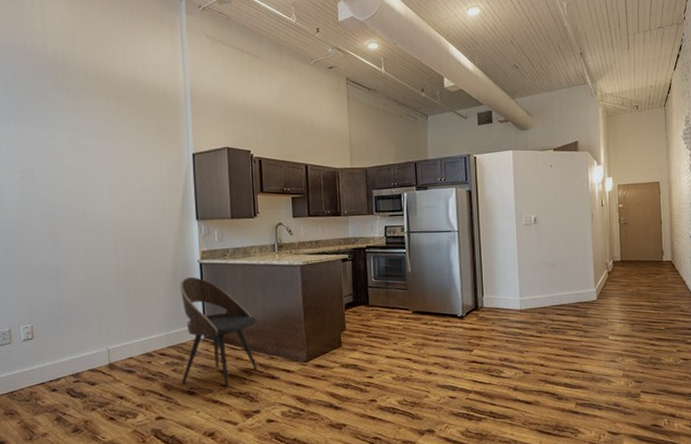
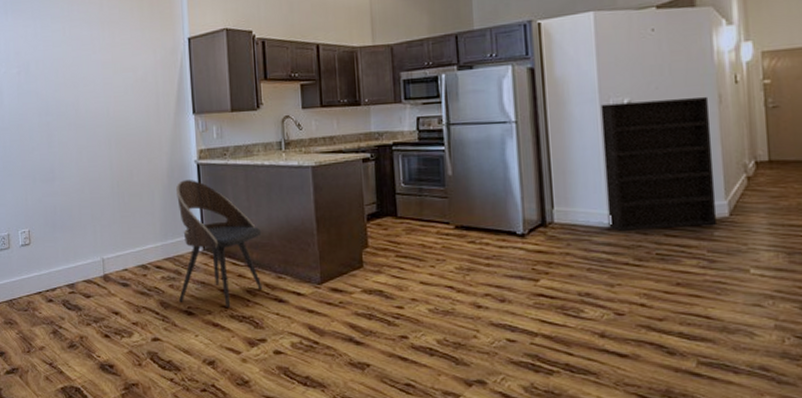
shelving unit: none [516,215,590,312] -> present [600,96,718,231]

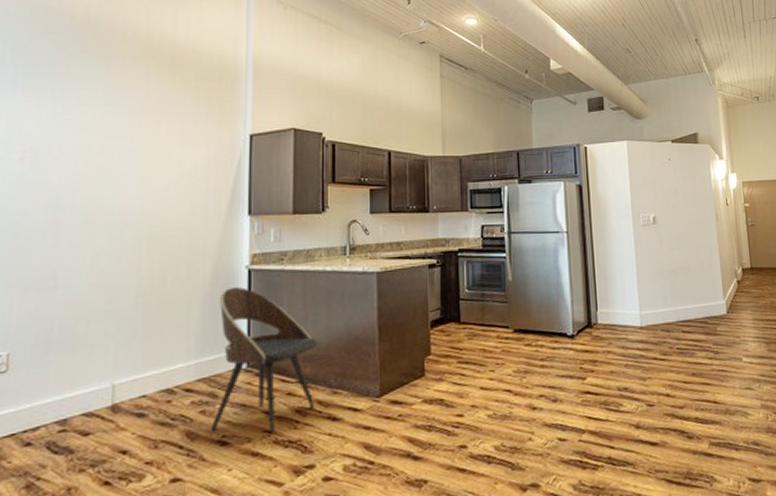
shelving unit: present [600,96,718,231] -> none [633,215,719,329]

